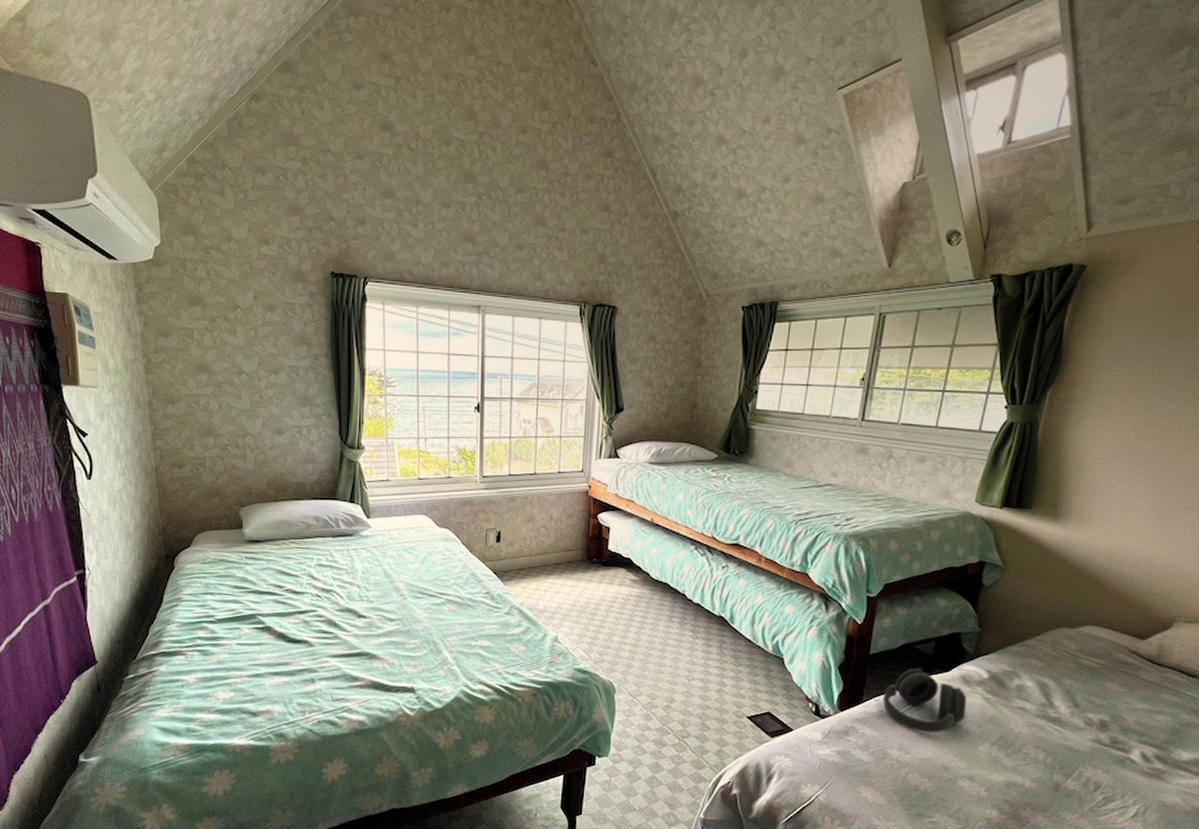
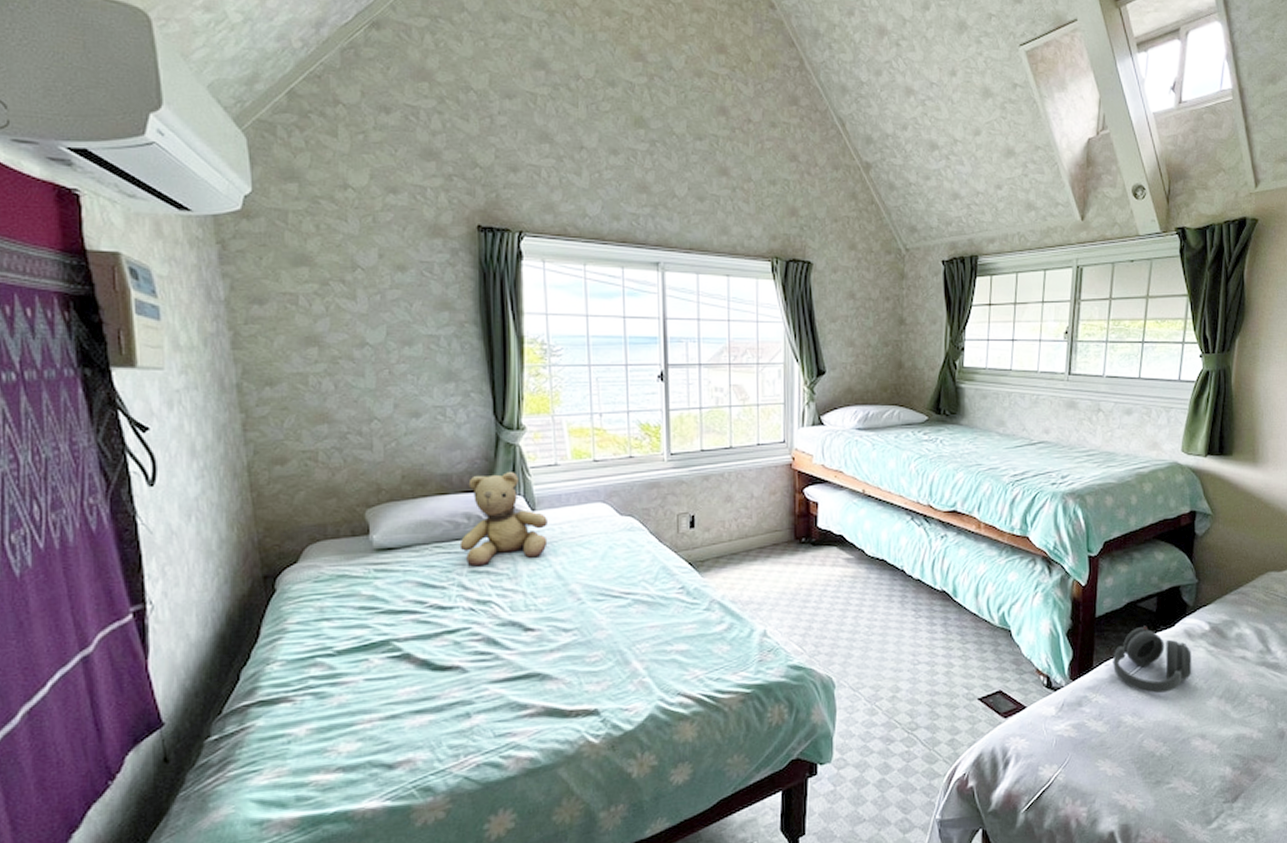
teddy bear: none [310,484,379,561] -> present [459,472,548,567]

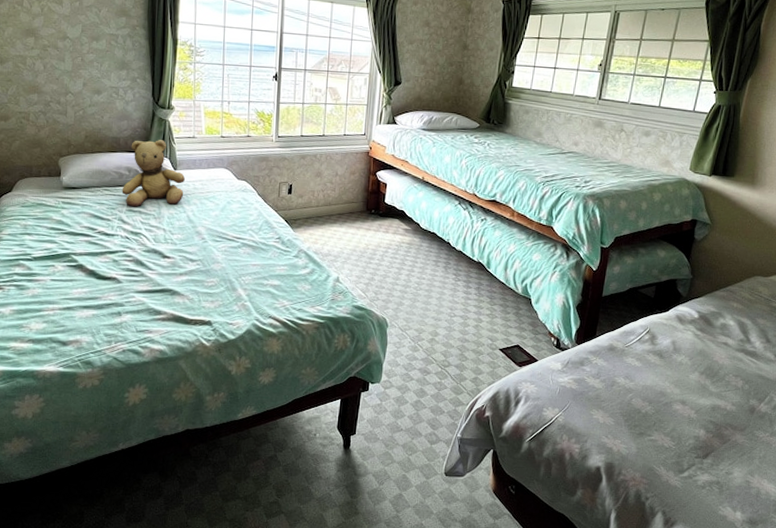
headphones: present [1113,625,1192,693] -> none [613,308,681,363]

